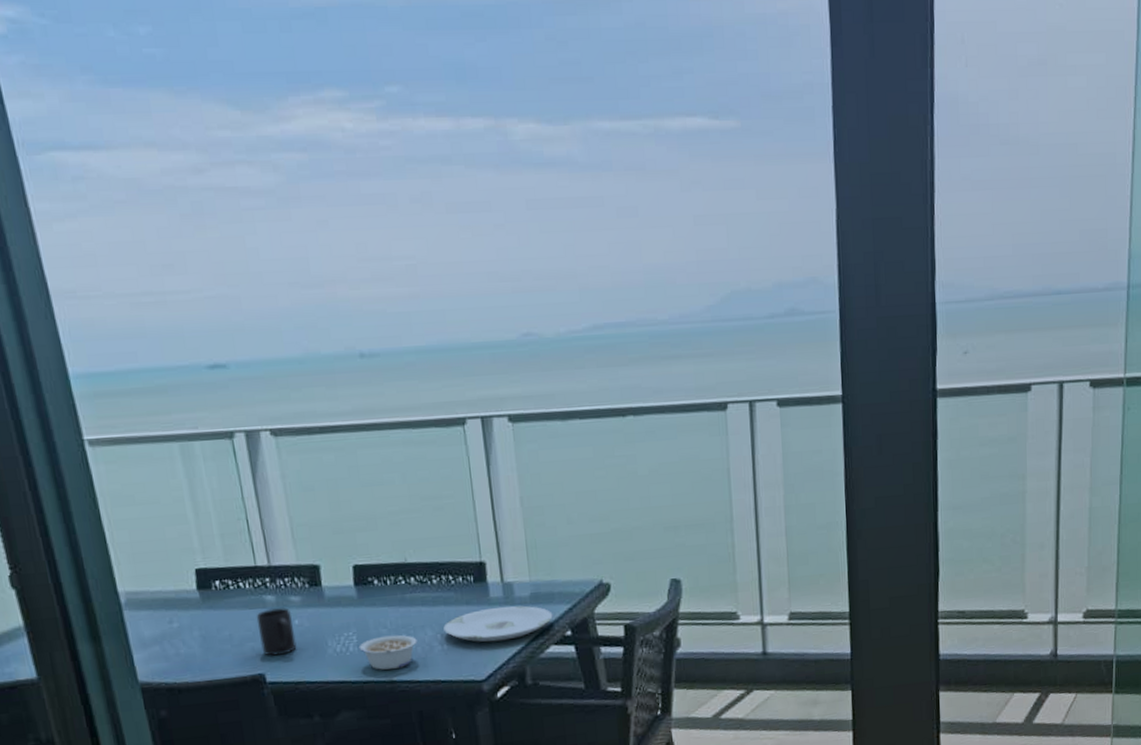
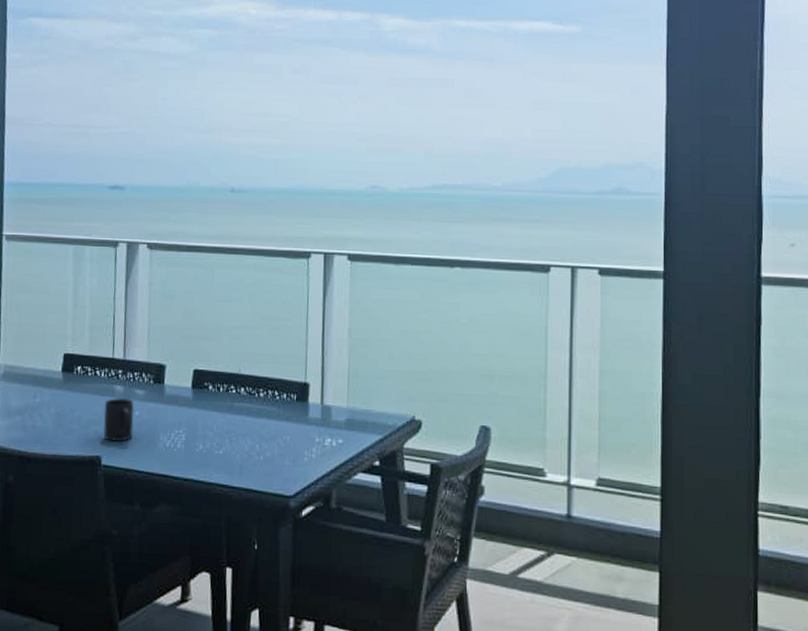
legume: present [359,634,417,670] -> none [185,438,238,471]
plate: present [443,605,553,643] -> none [263,427,364,461]

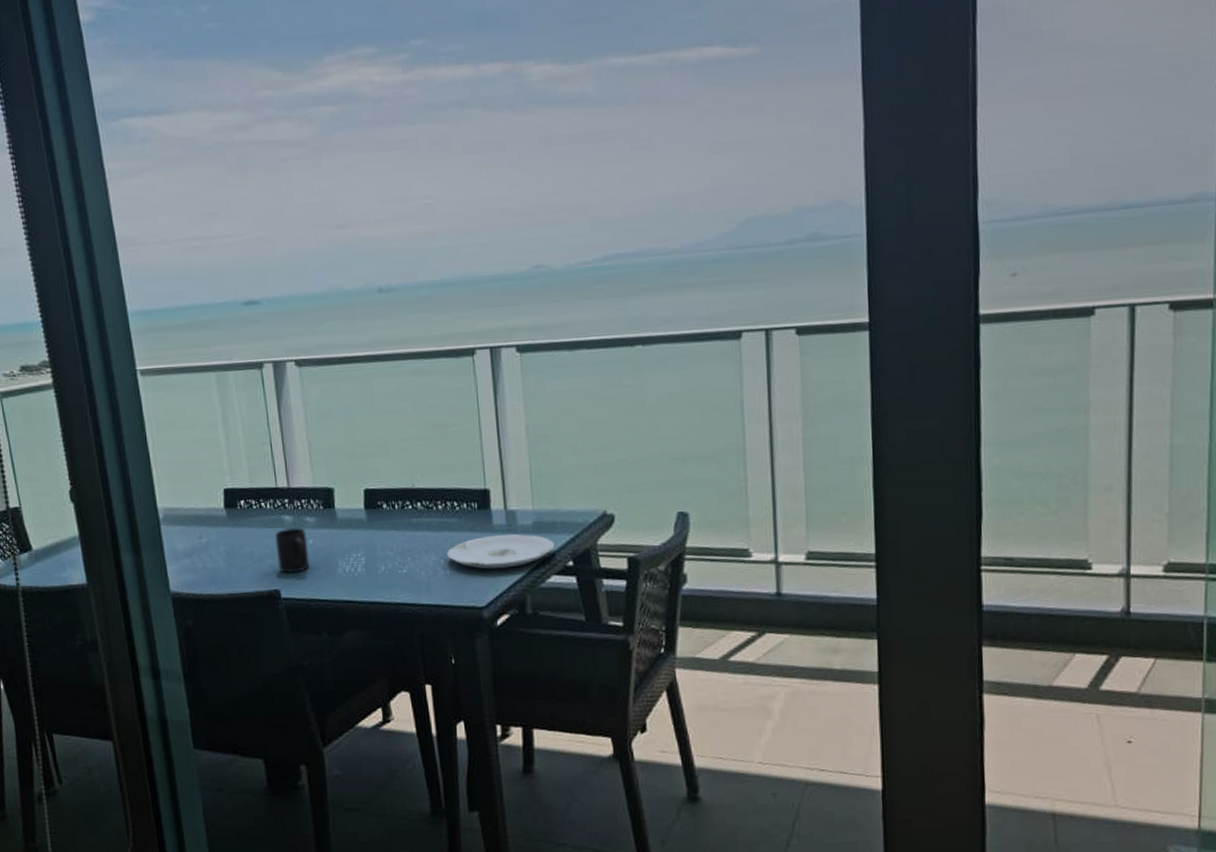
plate: none [263,427,364,461] -> present [447,534,555,569]

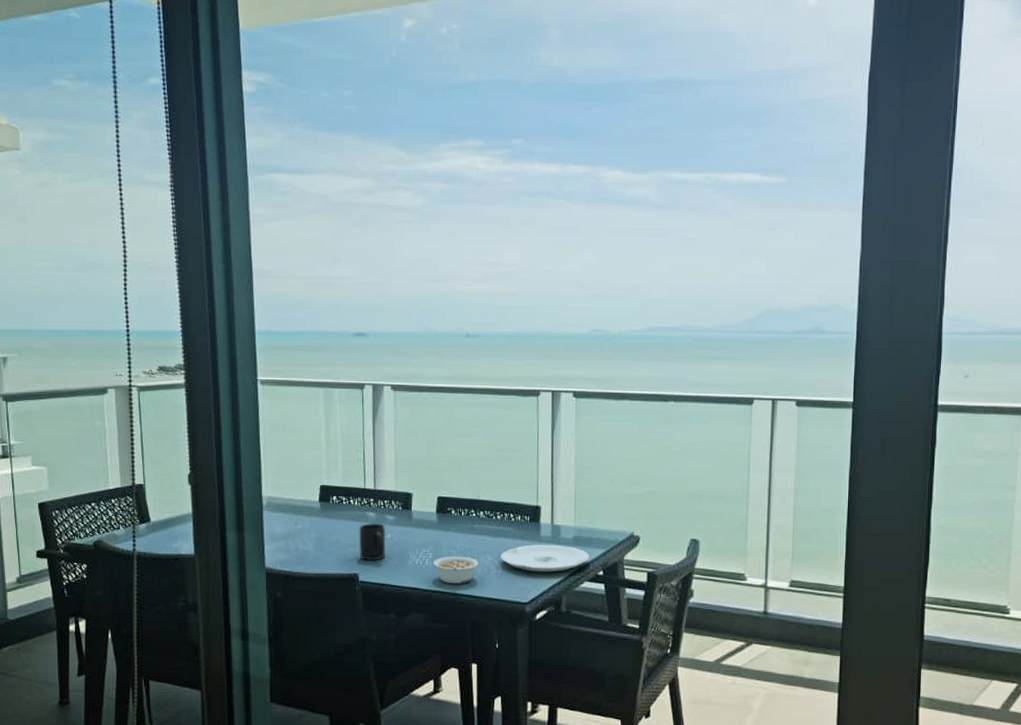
legume: none [366,558,422,592] -> present [433,556,479,584]

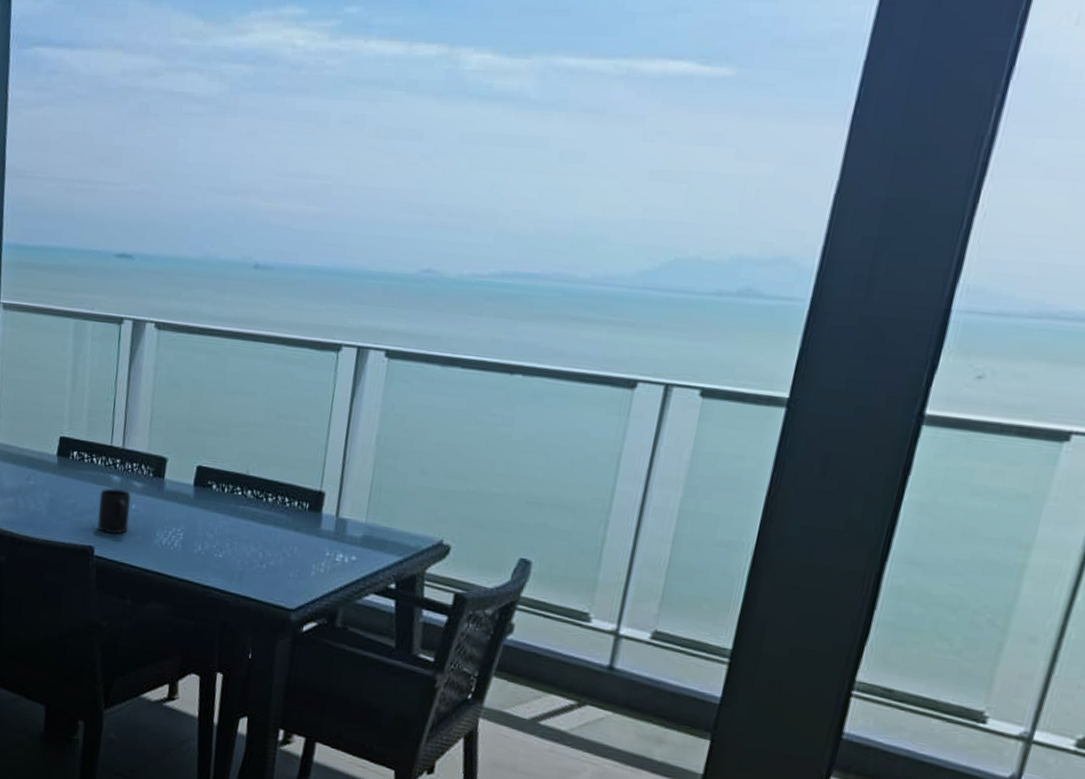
legume: present [433,556,479,584] -> none [183,540,239,576]
plate: present [501,544,590,573] -> none [267,538,381,577]

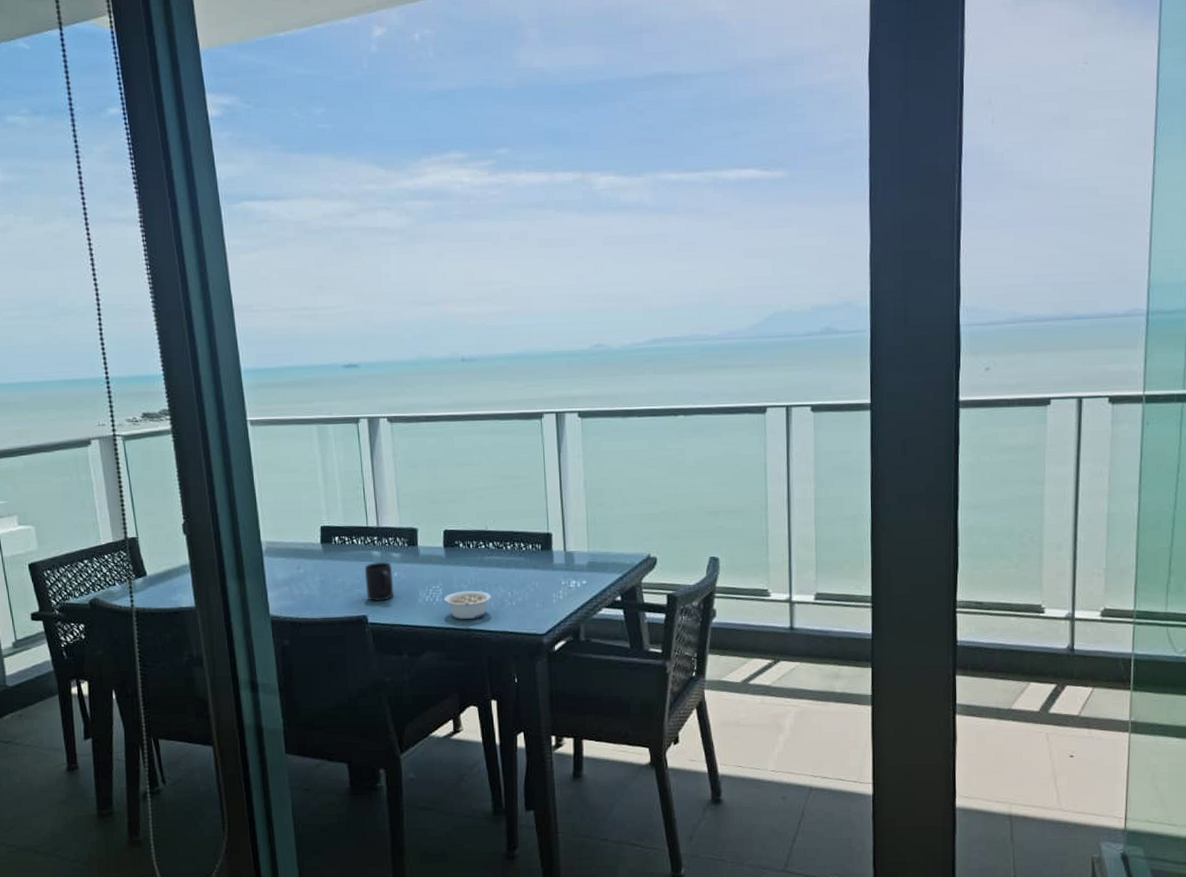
legume: none [183,540,239,576] -> present [443,590,491,619]

